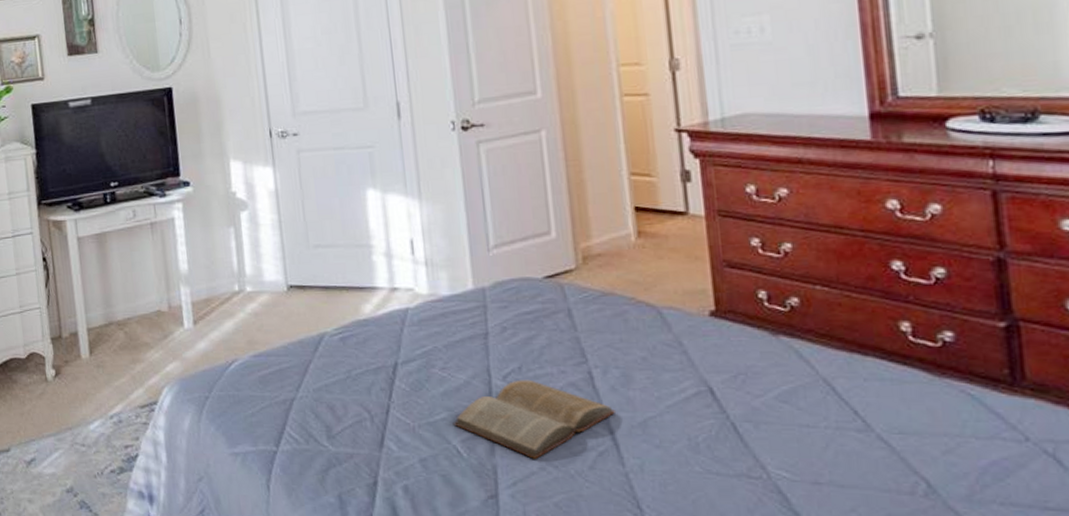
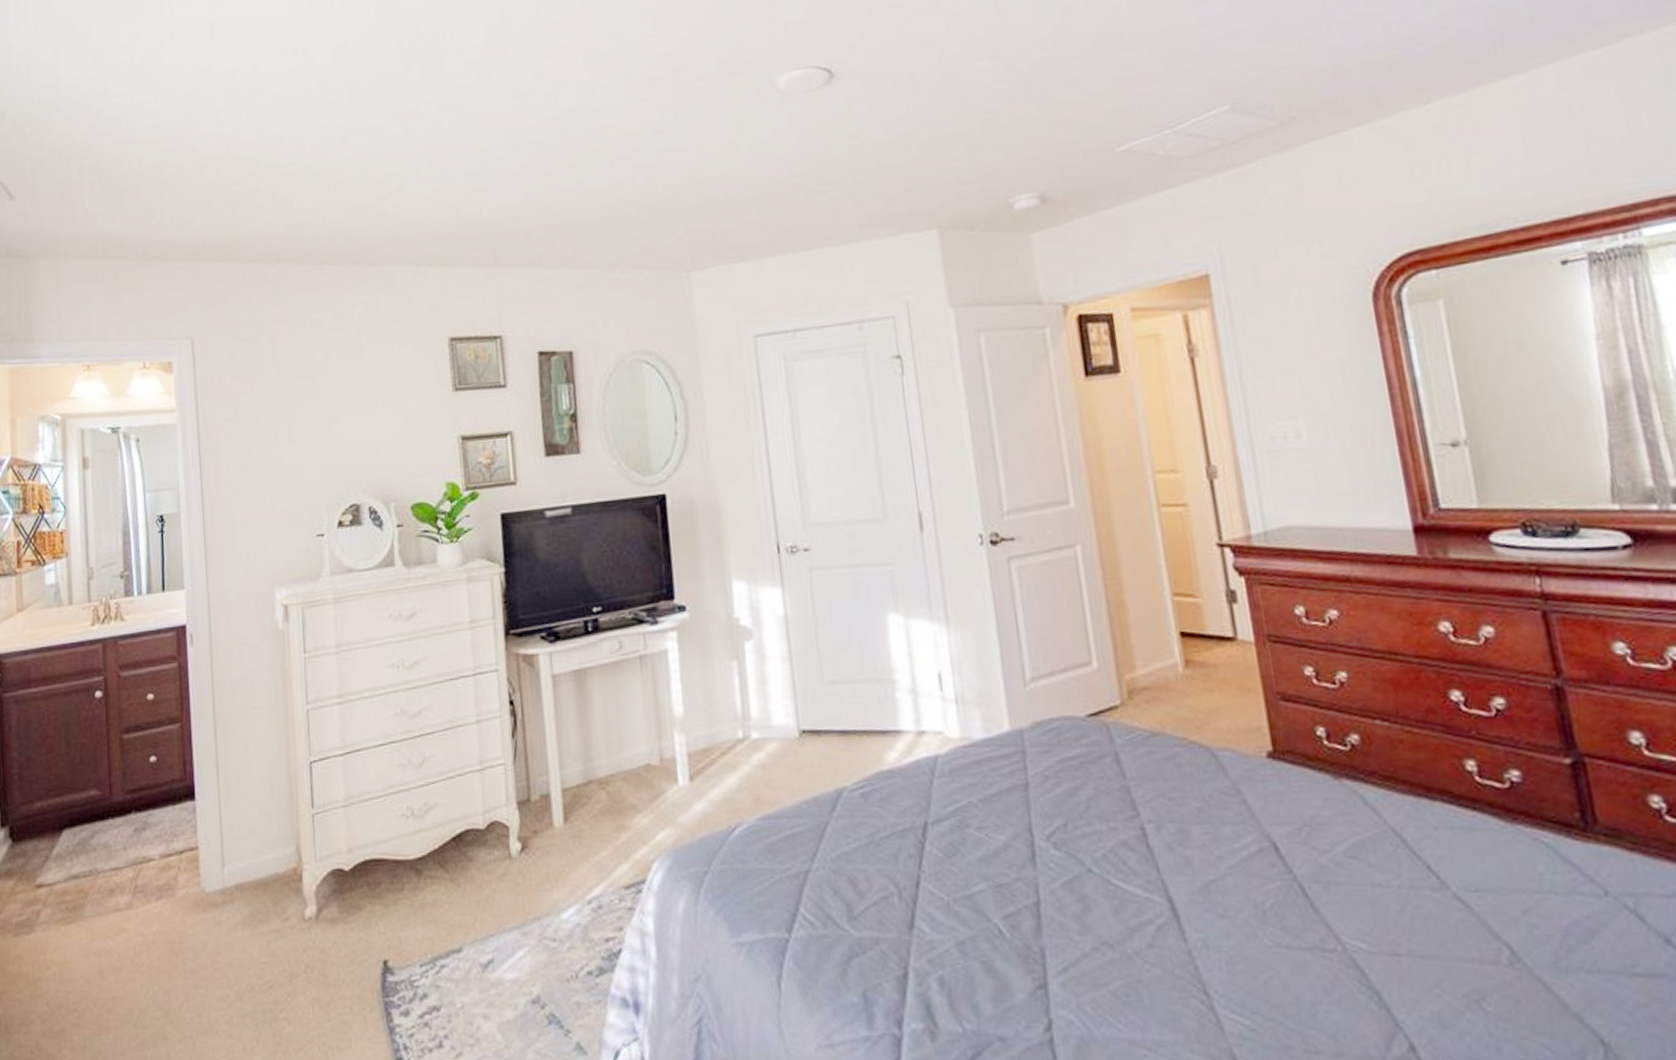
book: present [453,379,617,459] -> none [993,839,1175,937]

